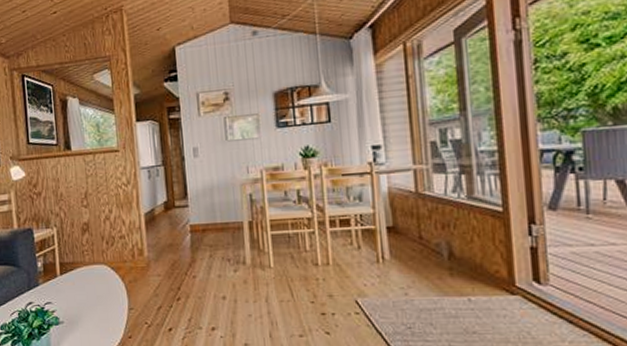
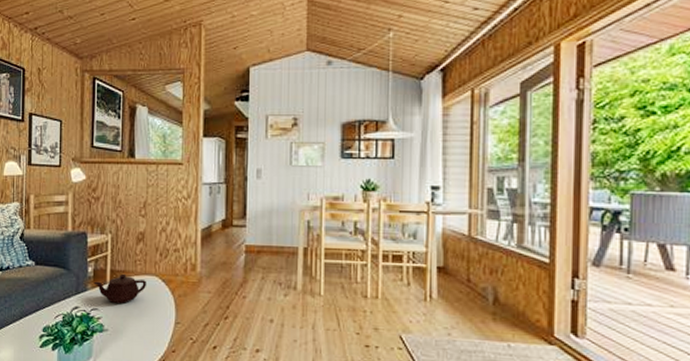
teapot: none [44,266,97,295] -> present [93,274,147,304]

